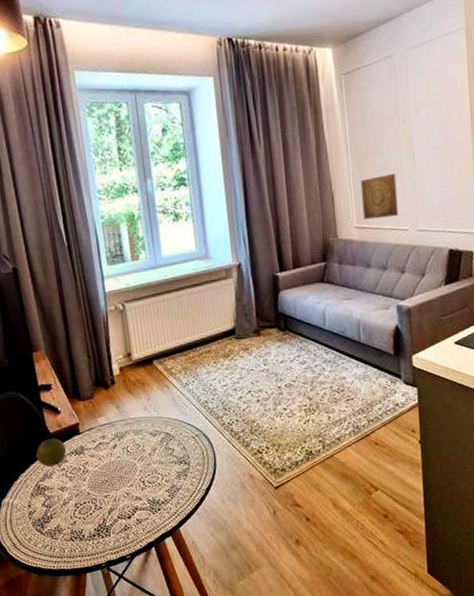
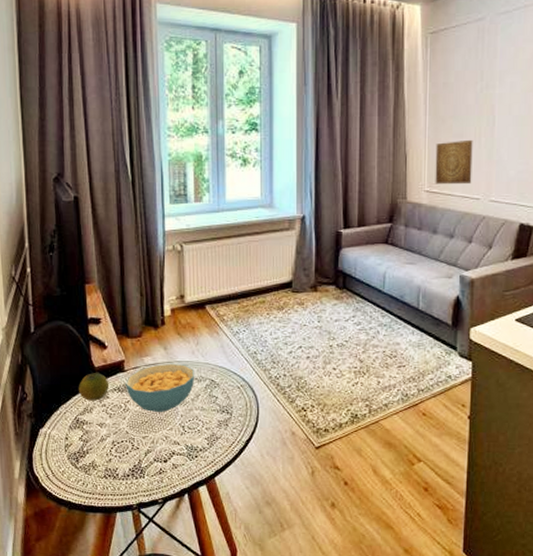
cereal bowl: none [82,421,150,471] -> present [125,363,195,413]

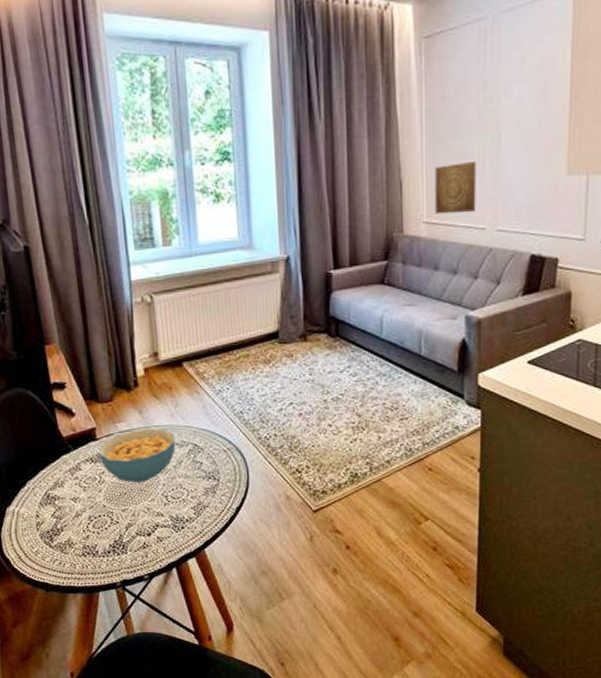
fruit: present [78,373,110,401] -> none [46,443,81,474]

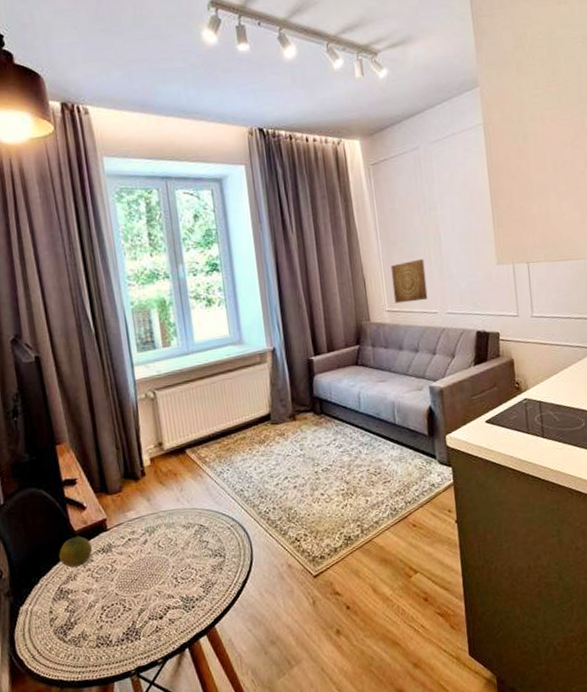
fruit: none [46,443,81,474] -> present [58,536,93,568]
cereal bowl: present [99,428,176,483] -> none [110,513,183,569]

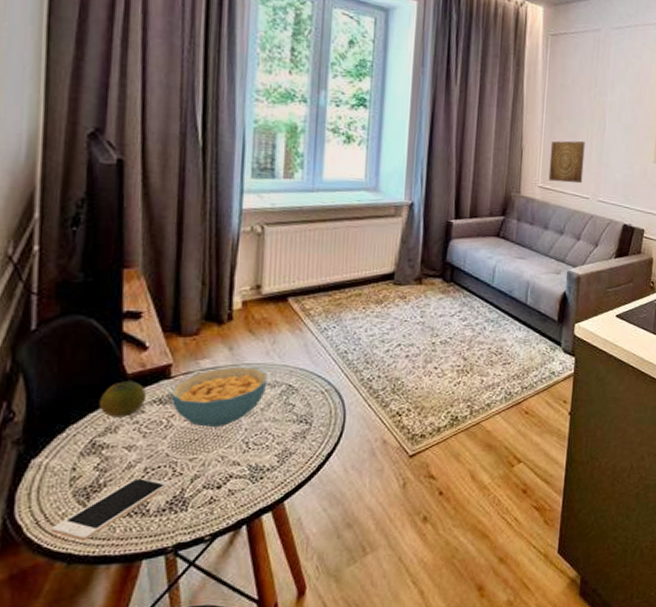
cell phone: none [44,615,124,670] -> present [51,478,171,541]
cereal bowl: none [110,513,183,569] -> present [171,366,268,428]

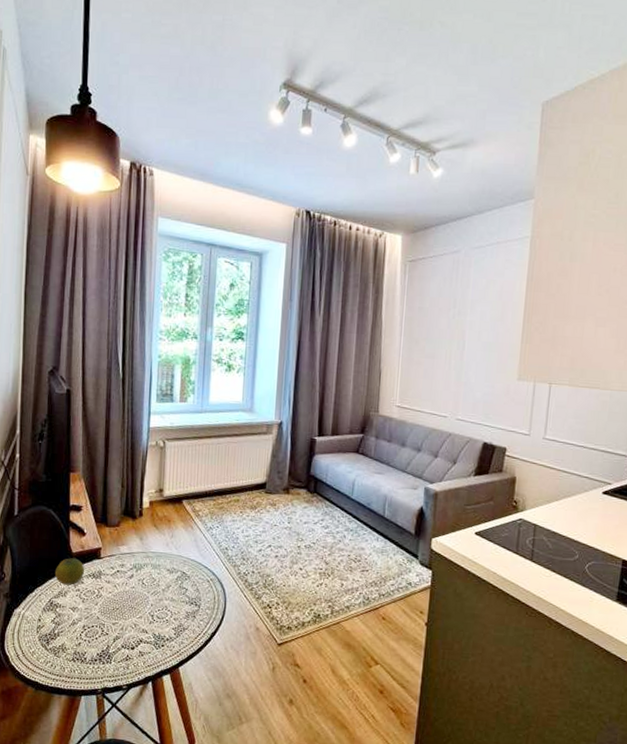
cell phone: present [51,478,171,541] -> none [26,633,101,675]
cereal bowl: present [171,366,268,428] -> none [100,553,168,601]
wall art: present [548,140,585,184] -> none [406,361,444,403]

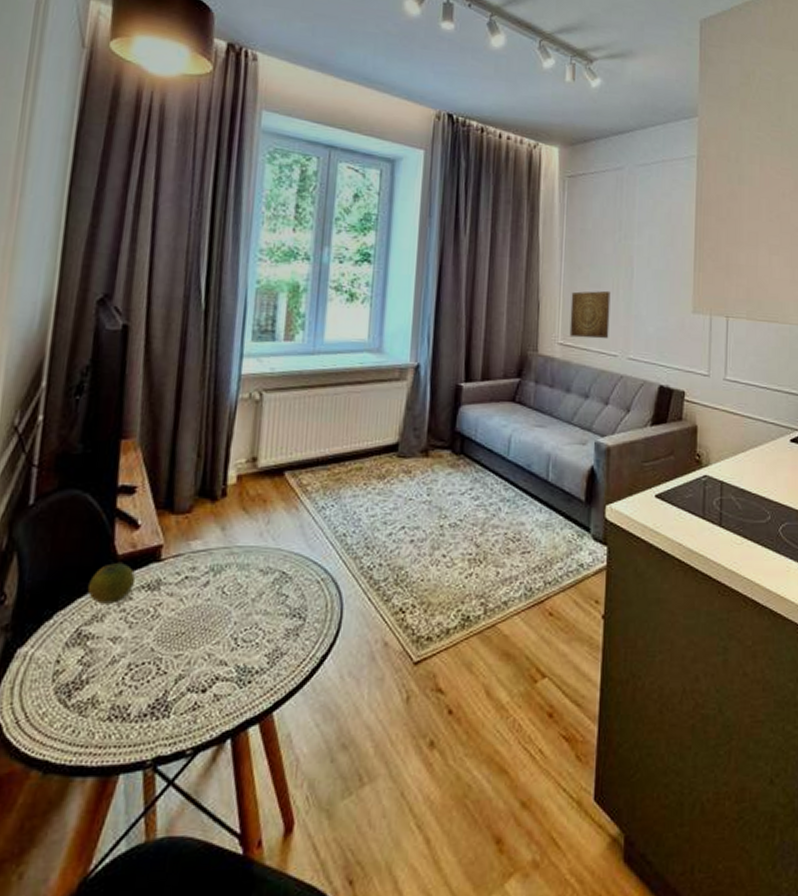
wall art: none [406,361,444,403] -> present [569,290,611,339]

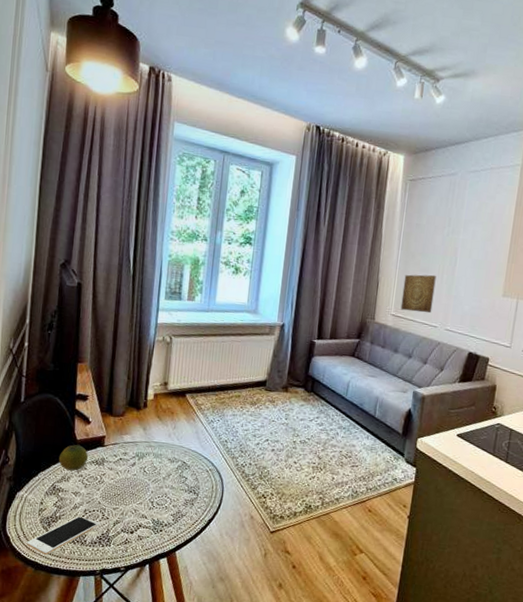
cell phone: none [30,676,155,747] -> present [27,516,101,555]

